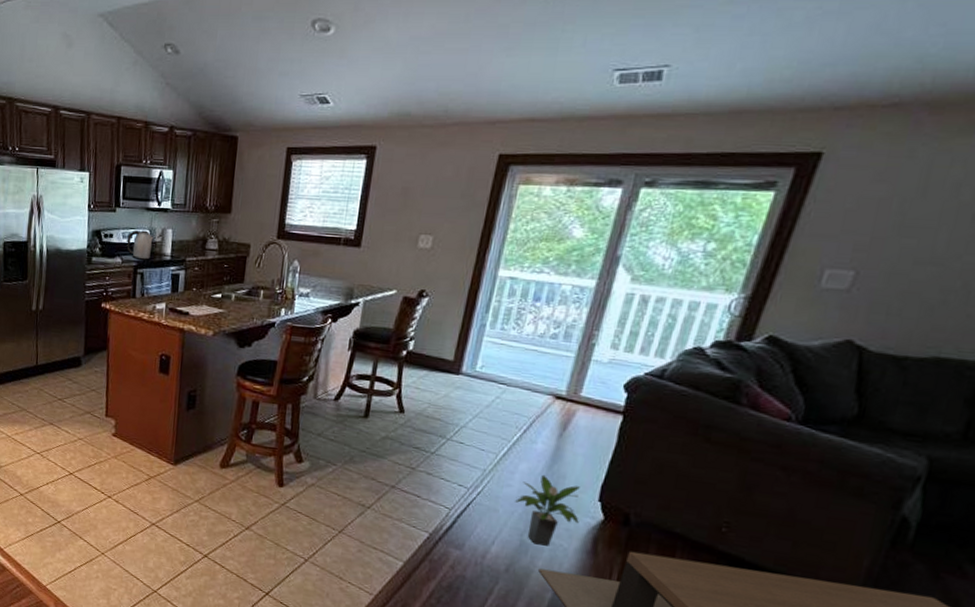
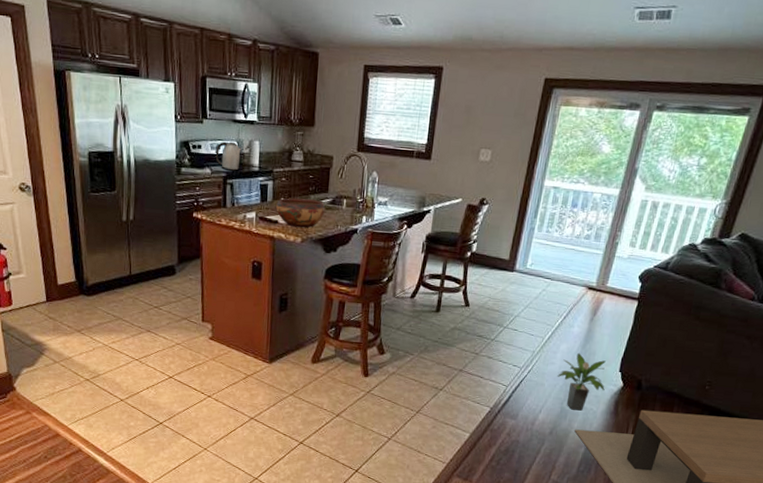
decorative bowl: none [187,288,241,320] -> present [276,198,326,228]

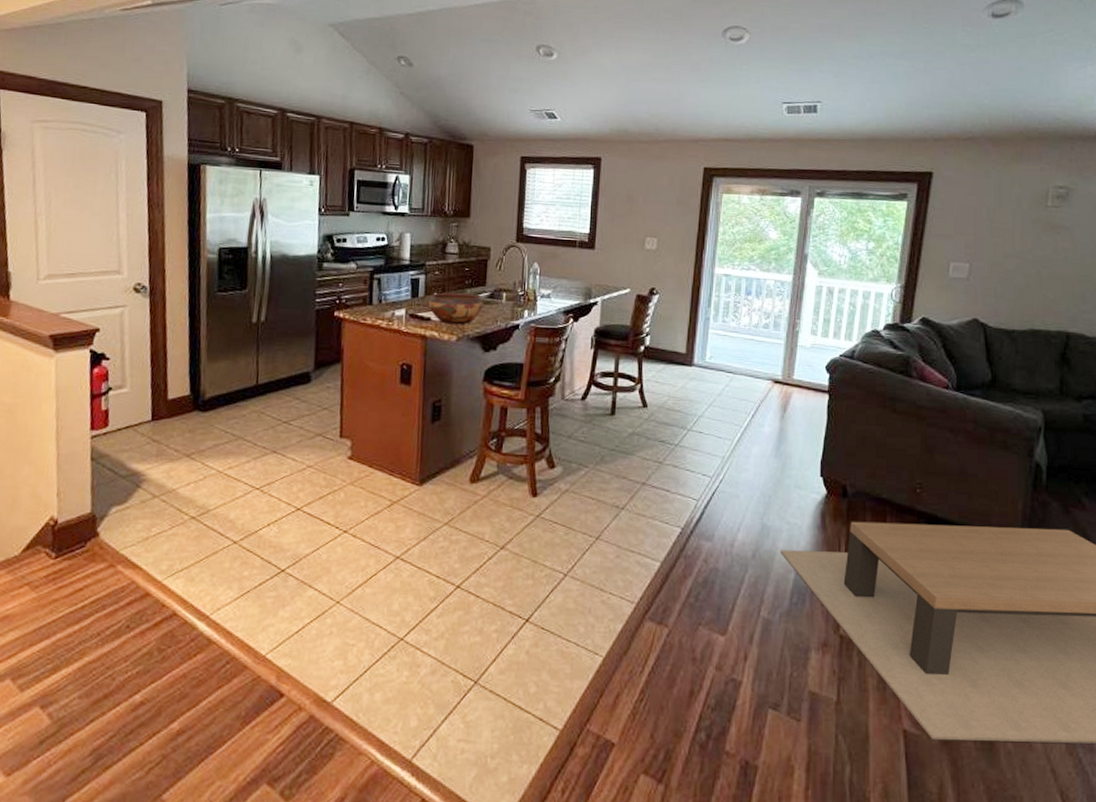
kettle: present [215,141,241,172] -> none [361,234,391,266]
potted plant: present [557,352,606,411] -> none [753,456,807,526]

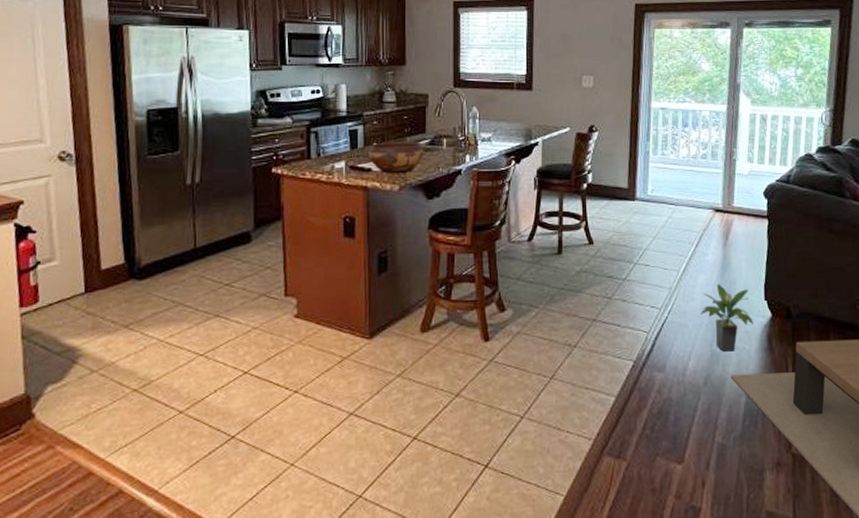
potted plant: none [753,456,807,526] -> present [700,283,754,352]

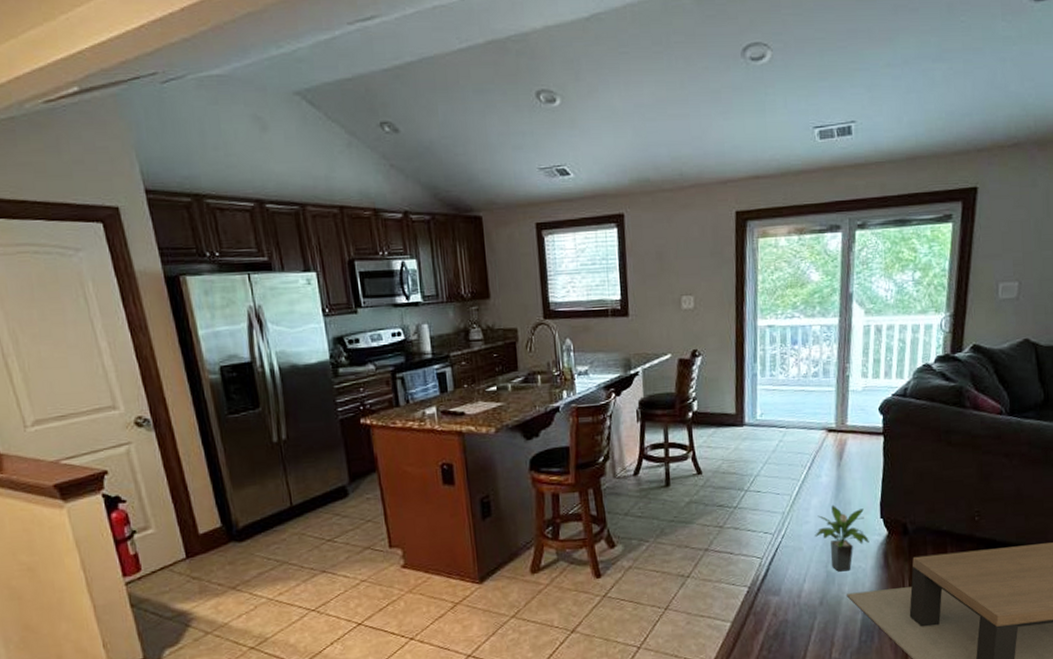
decorative bowl: present [368,142,424,174] -> none [459,381,519,416]

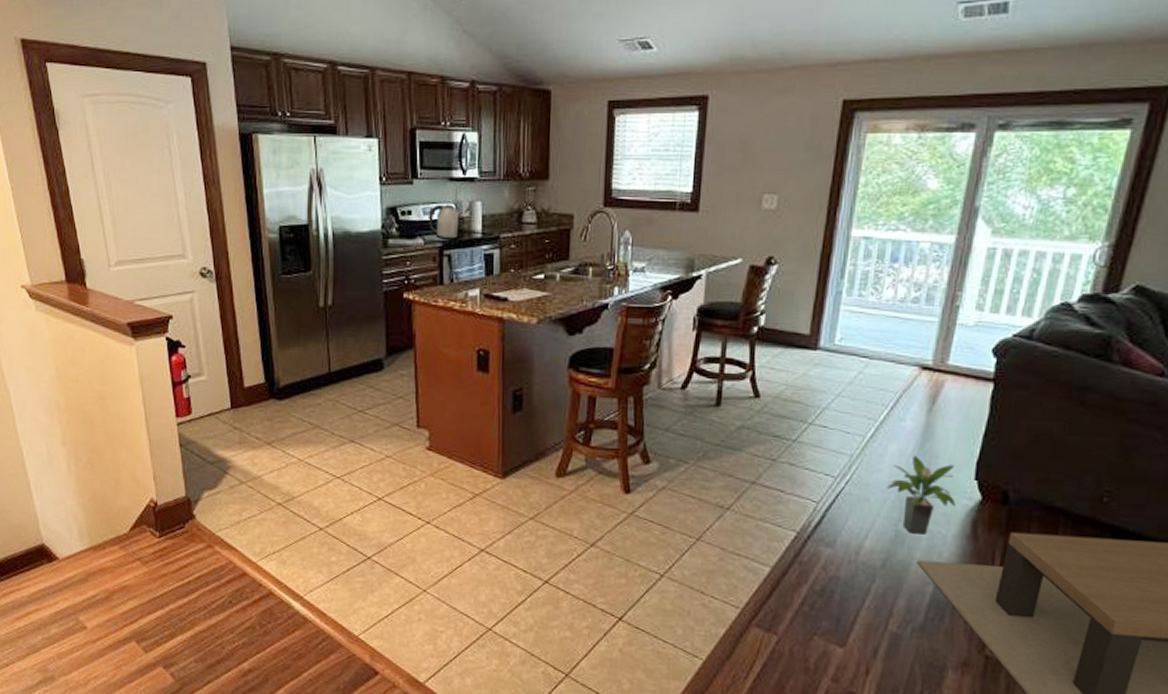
kettle: none [377,329,409,364] -> present [429,204,460,241]

